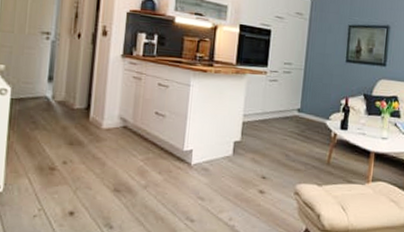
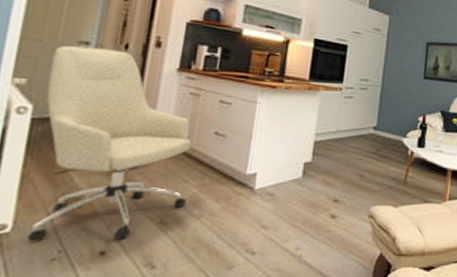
chair: none [15,35,136,203] -> present [26,45,192,241]

